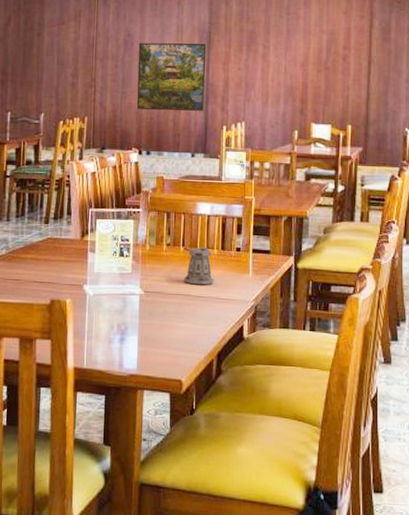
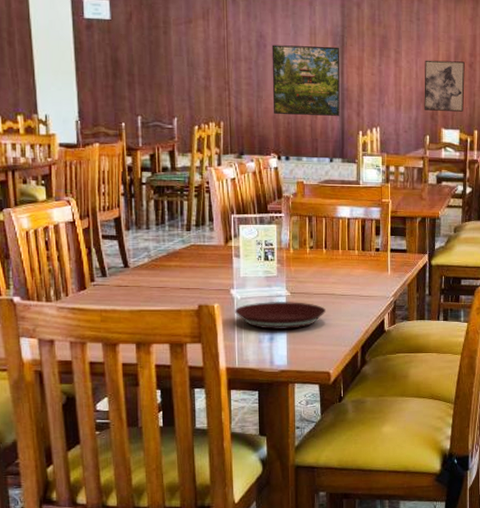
plate: none [87,299,180,331] -> present [235,301,326,330]
pepper shaker: present [183,246,214,285] -> none [327,248,356,284]
wall art: none [293,54,338,106] -> present [424,60,465,112]

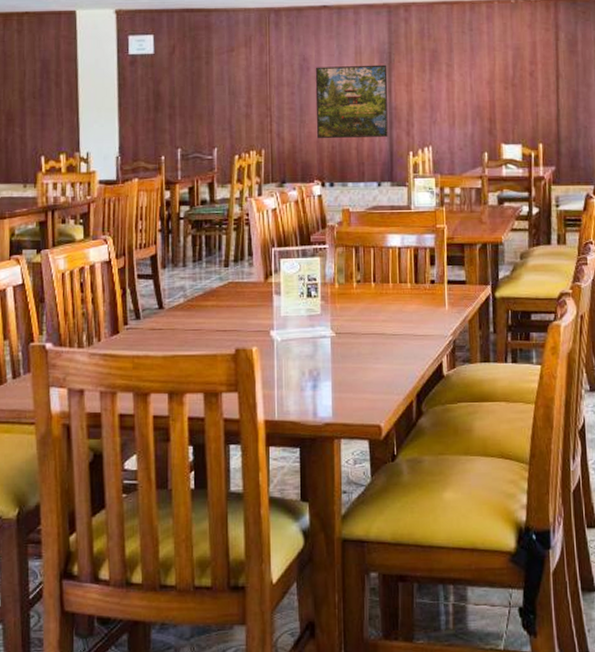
plate: present [235,301,326,330] -> none [275,342,375,377]
wall art: present [424,60,465,112] -> none [480,70,526,125]

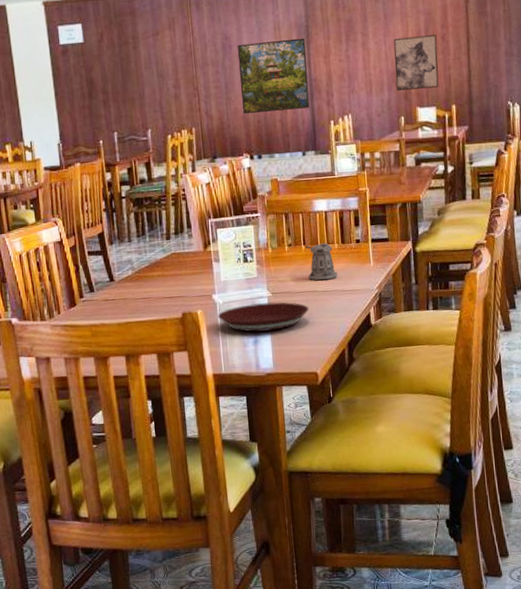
plate: none [275,342,375,377] -> present [218,302,309,333]
pepper shaker: none [376,281,409,322] -> present [306,242,338,280]
wall art: none [480,70,526,125] -> present [394,35,439,91]

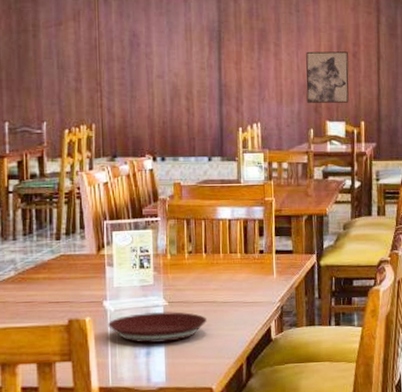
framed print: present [237,38,310,115] -> none [145,42,218,115]
pepper shaker: present [306,242,338,280] -> none [207,251,239,291]

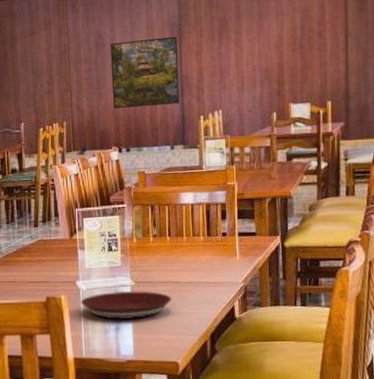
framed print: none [145,42,218,115] -> present [110,36,180,109]
wall art: present [306,51,349,103] -> none [268,32,314,87]

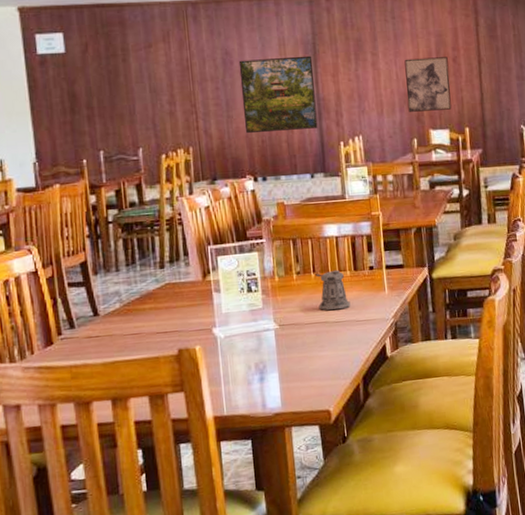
plate: present [81,290,171,320] -> none [219,334,320,369]
pepper shaker: none [171,234,202,272] -> present [315,269,351,310]
wall art: none [268,32,314,87] -> present [404,57,452,112]

